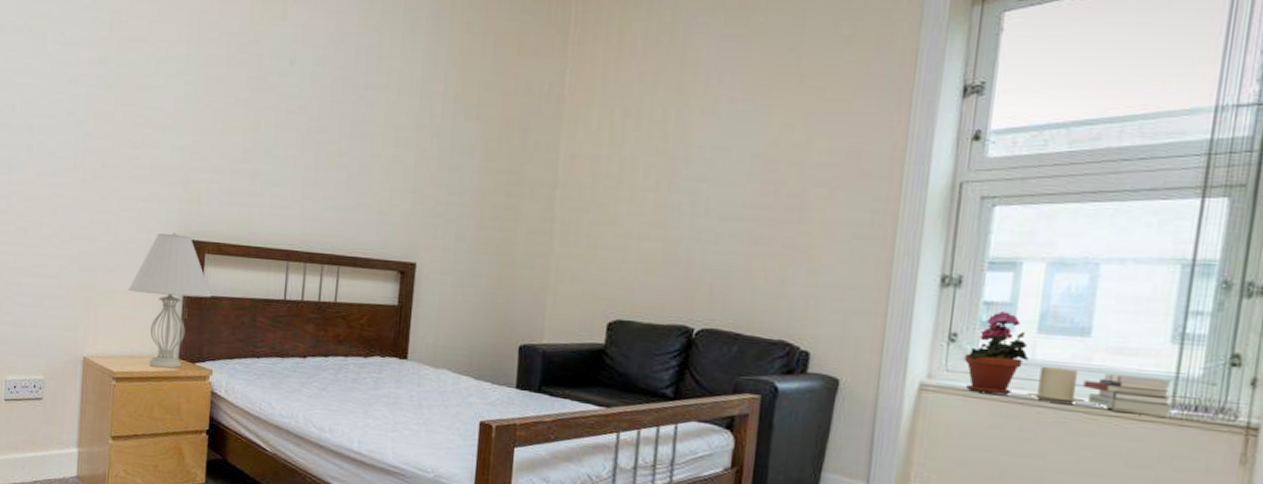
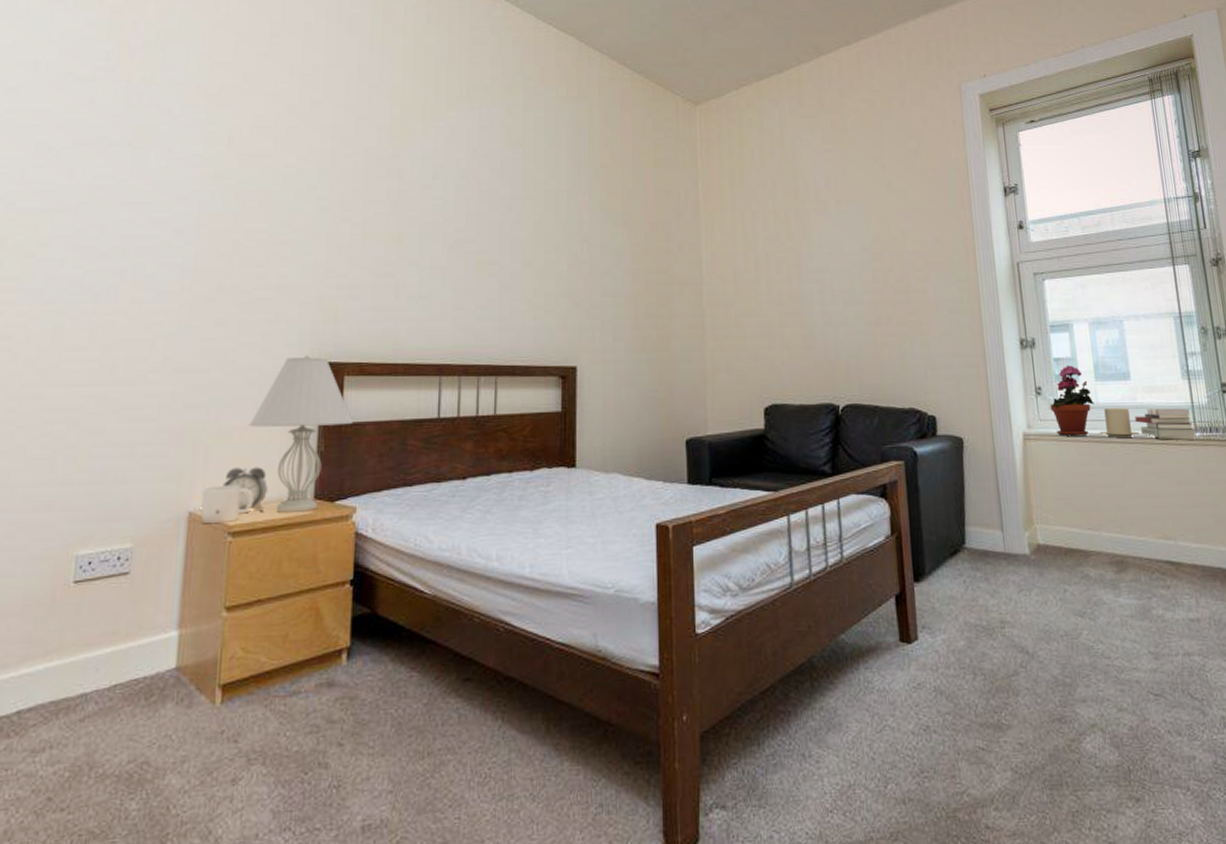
mug: none [92,337,131,370] -> present [201,484,253,525]
alarm clock: none [108,324,143,364] -> present [222,467,268,512]

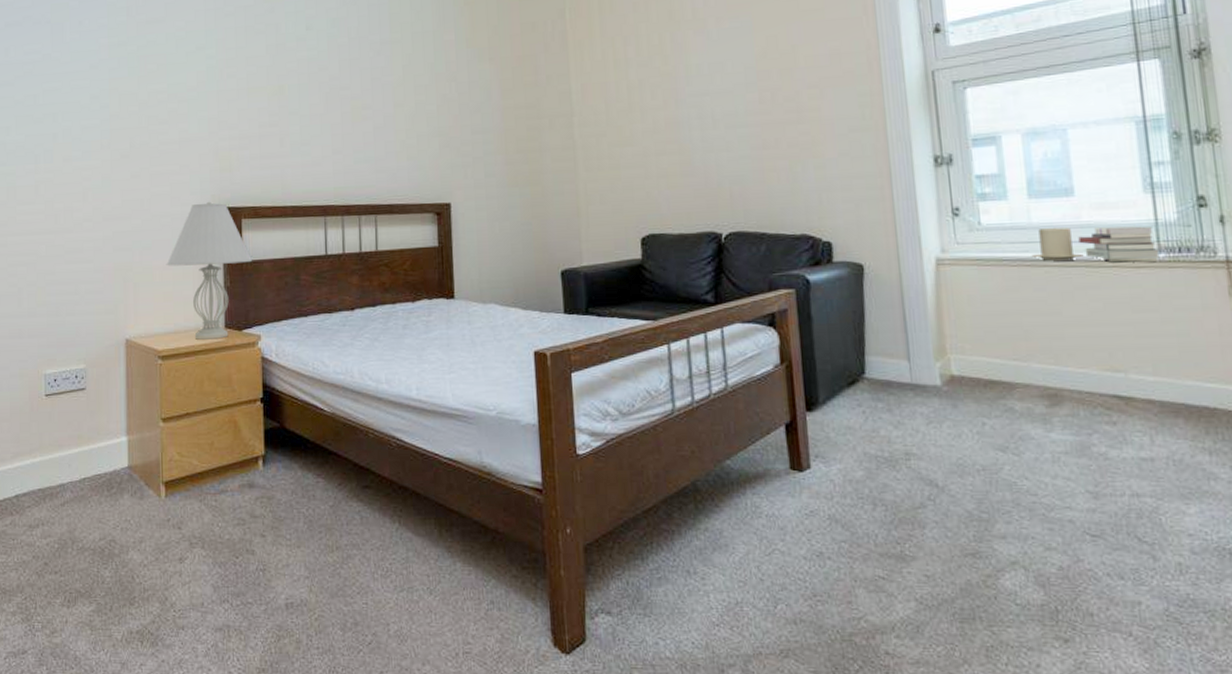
mug: present [201,484,253,525] -> none [135,315,175,349]
alarm clock: present [222,467,268,512] -> none [150,300,186,339]
potted plant: present [1050,365,1094,436] -> none [970,182,1026,260]

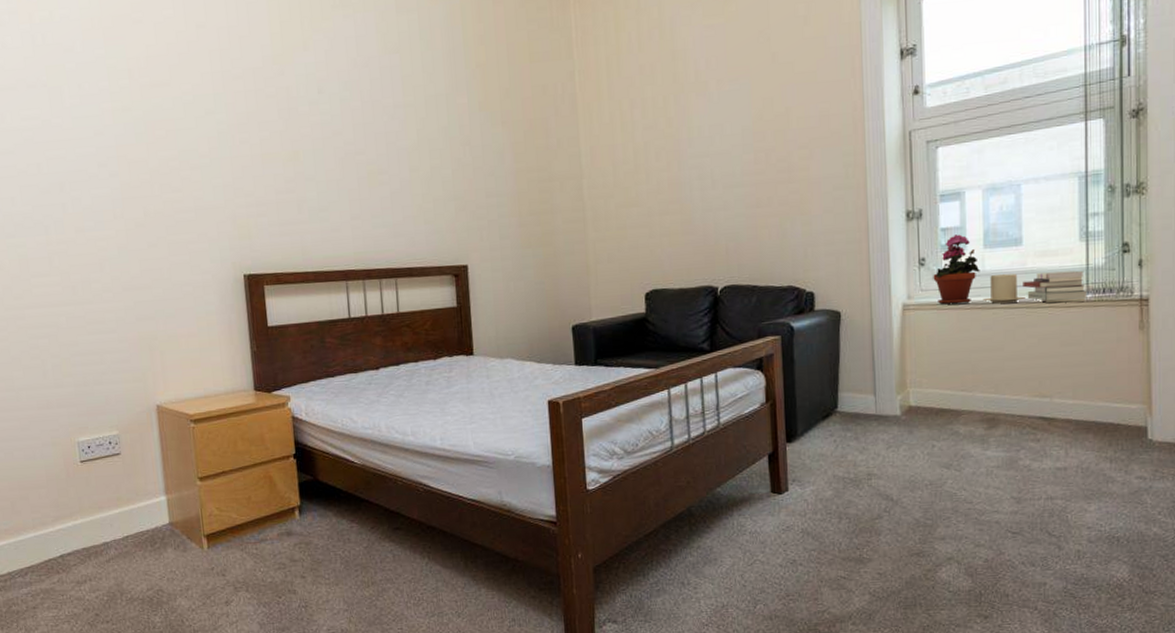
table lamp: present [166,201,253,340] -> none [191,269,278,403]
potted plant: none [970,182,1026,260] -> present [933,234,980,305]

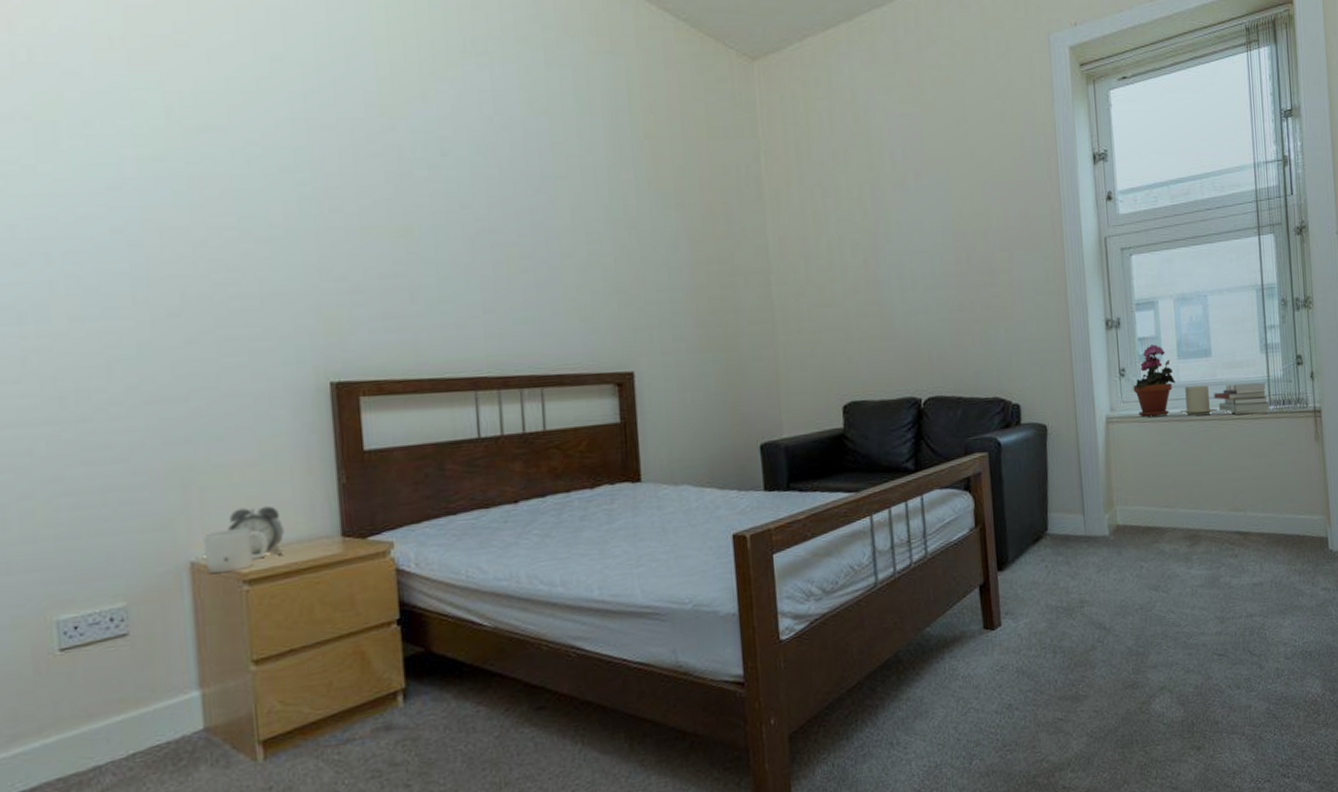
mug: none [164,381,206,414] -> present [204,527,268,574]
alarm clock: none [179,366,216,403] -> present [227,506,284,556]

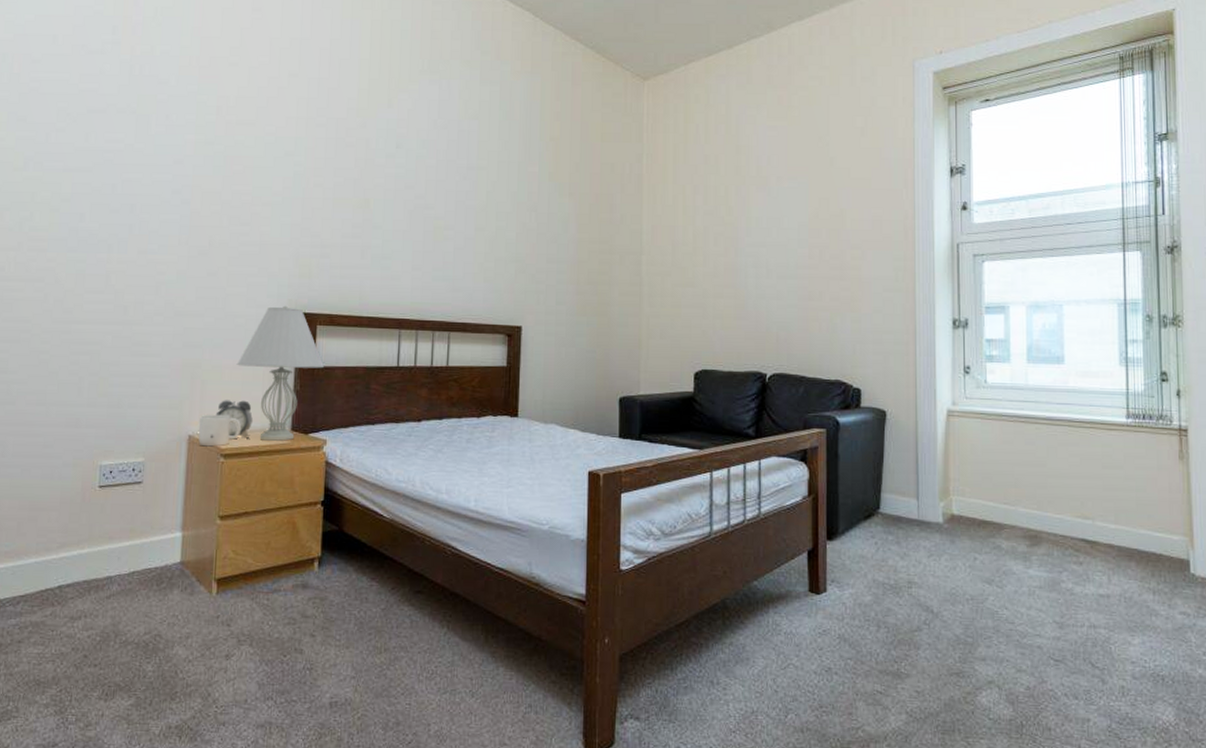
table lamp: none [248,374,378,555] -> present [236,305,325,441]
potted plant: present [1133,344,1176,417] -> none [977,347,1024,415]
candle: present [1179,385,1217,416] -> none [1025,390,1068,419]
books: present [1214,382,1270,416] -> none [1065,393,1128,425]

